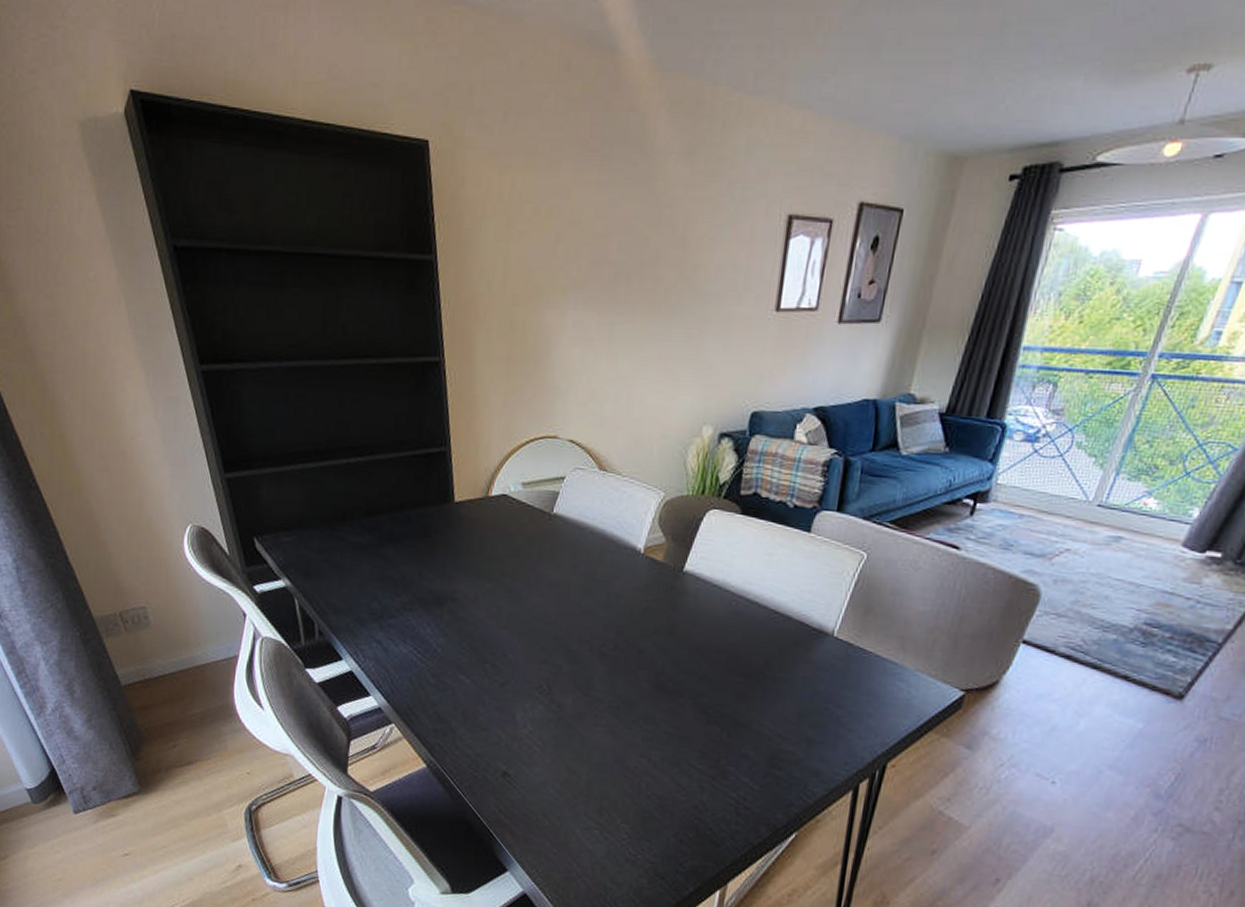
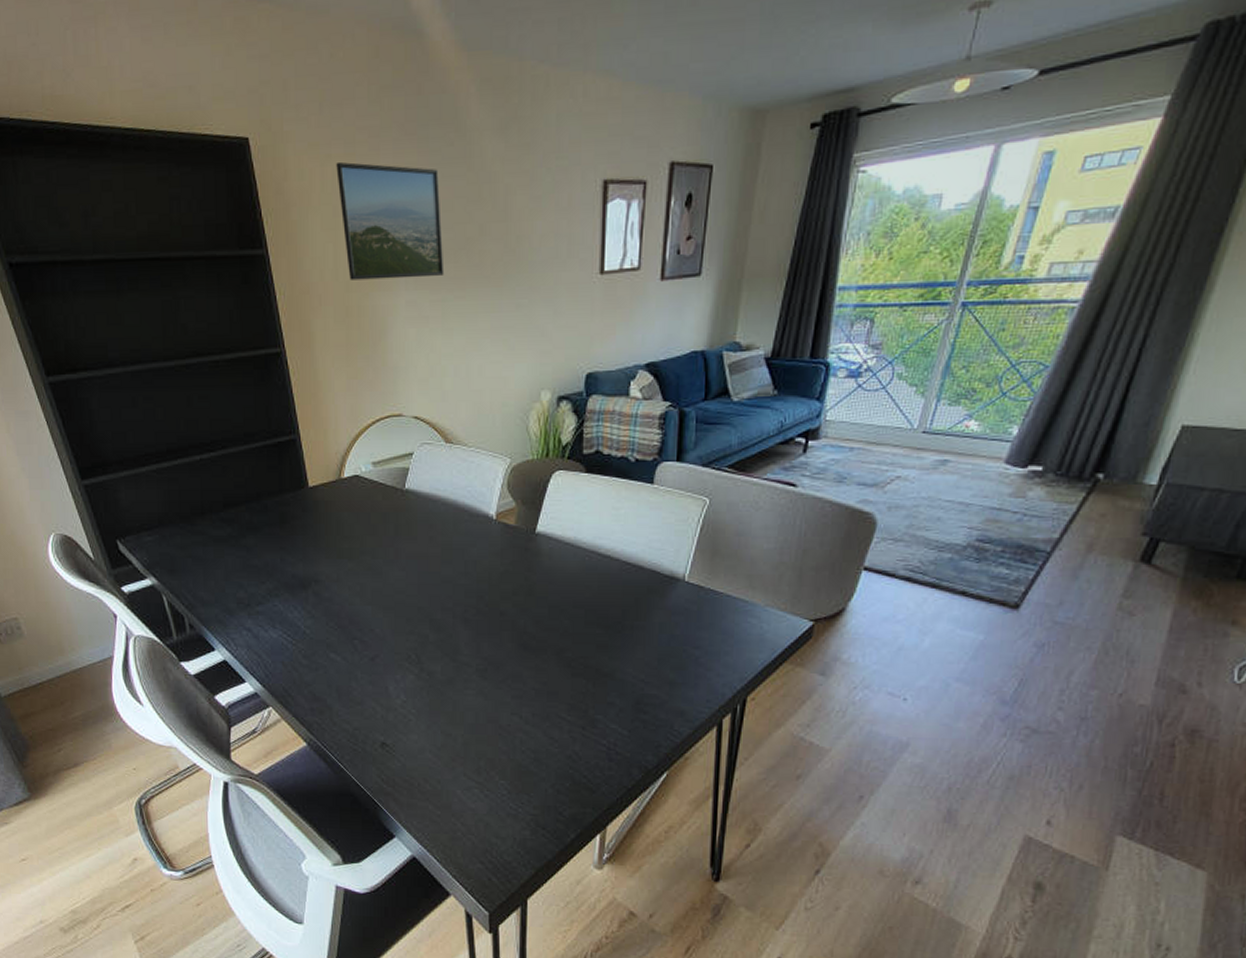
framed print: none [514,172,619,298] -> present [336,161,444,280]

